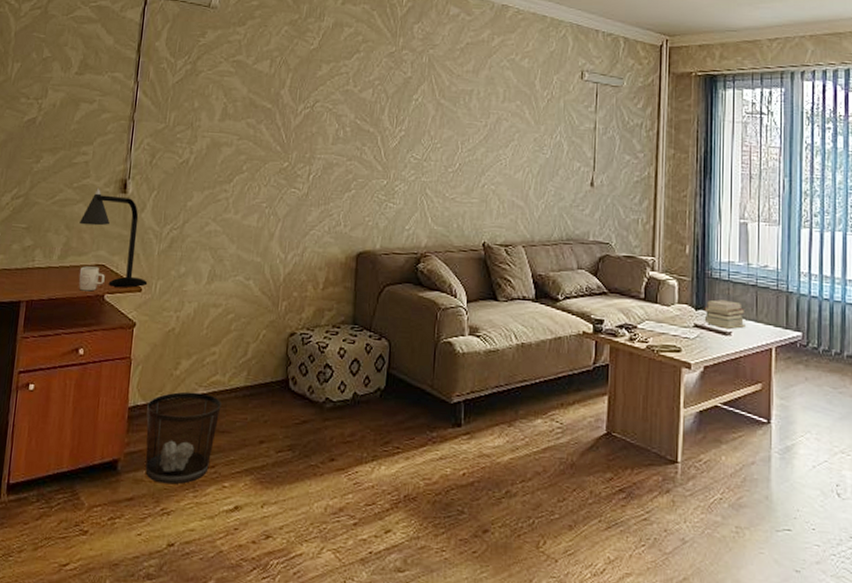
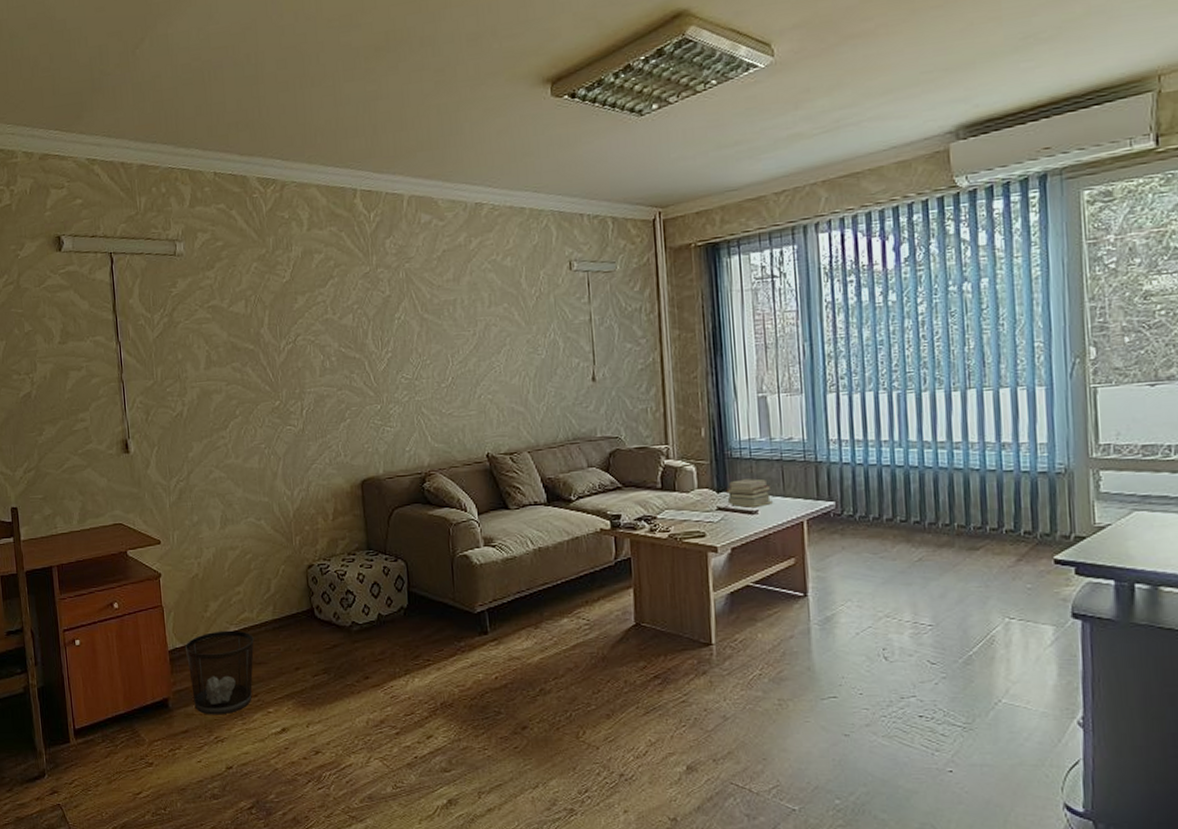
mug: present [78,266,105,292] -> none [100,526,125,550]
desk lamp: present [79,188,148,288] -> none [91,451,165,542]

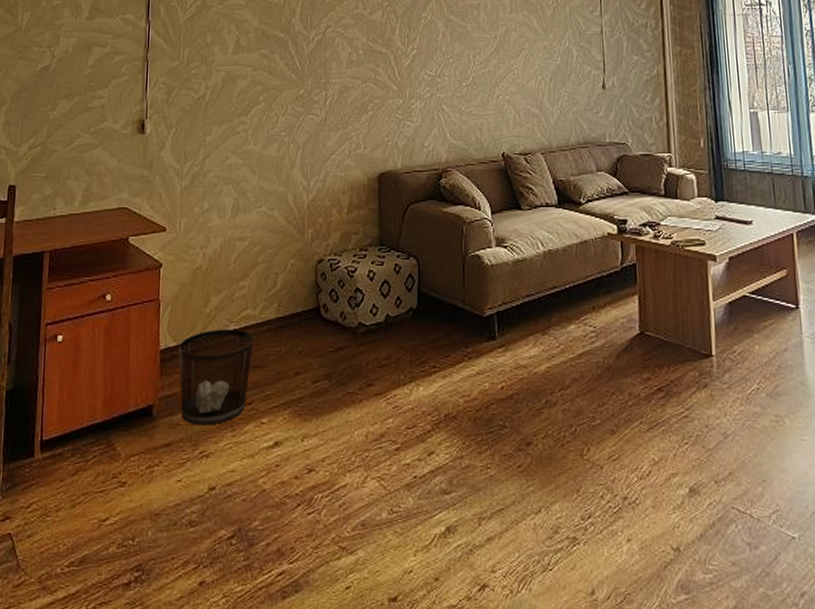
books: present [726,479,773,508] -> none [723,190,765,218]

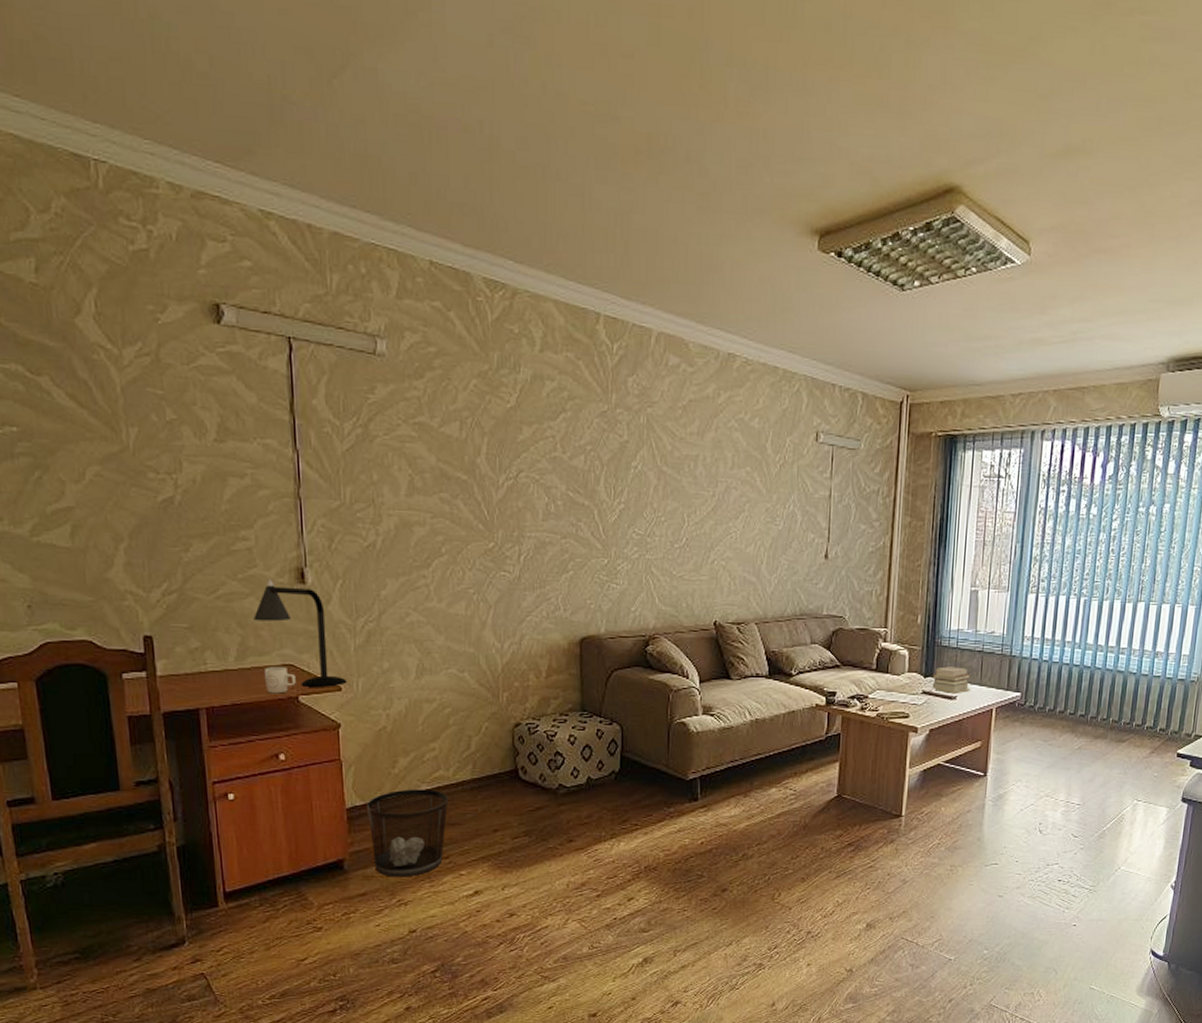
desk lamp: none [99,130,172,228] -> present [253,578,348,687]
mug: none [101,210,128,236] -> present [264,667,296,694]
books: none [723,190,765,218] -> present [932,666,970,693]

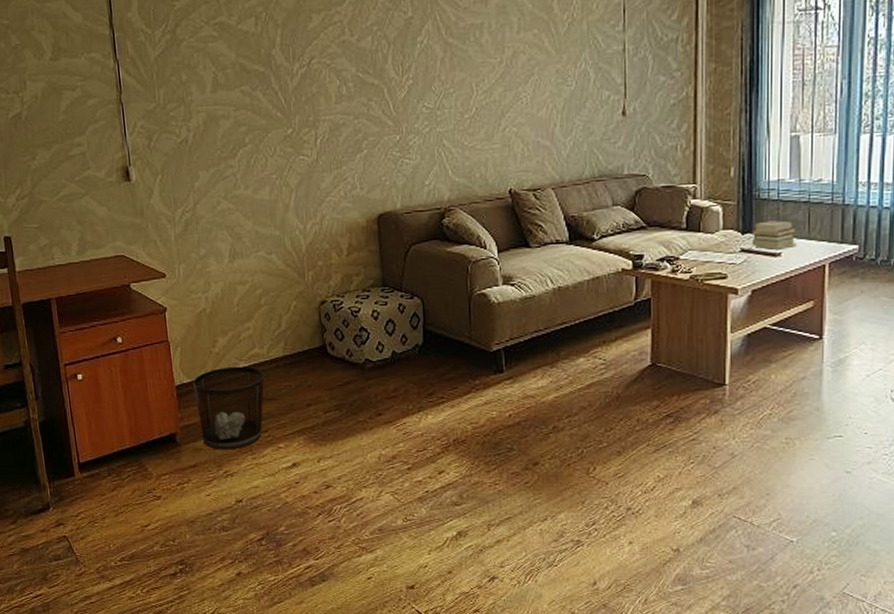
desk lamp: present [253,578,348,687] -> none [89,178,171,275]
mug: present [264,667,296,694] -> none [101,258,127,283]

